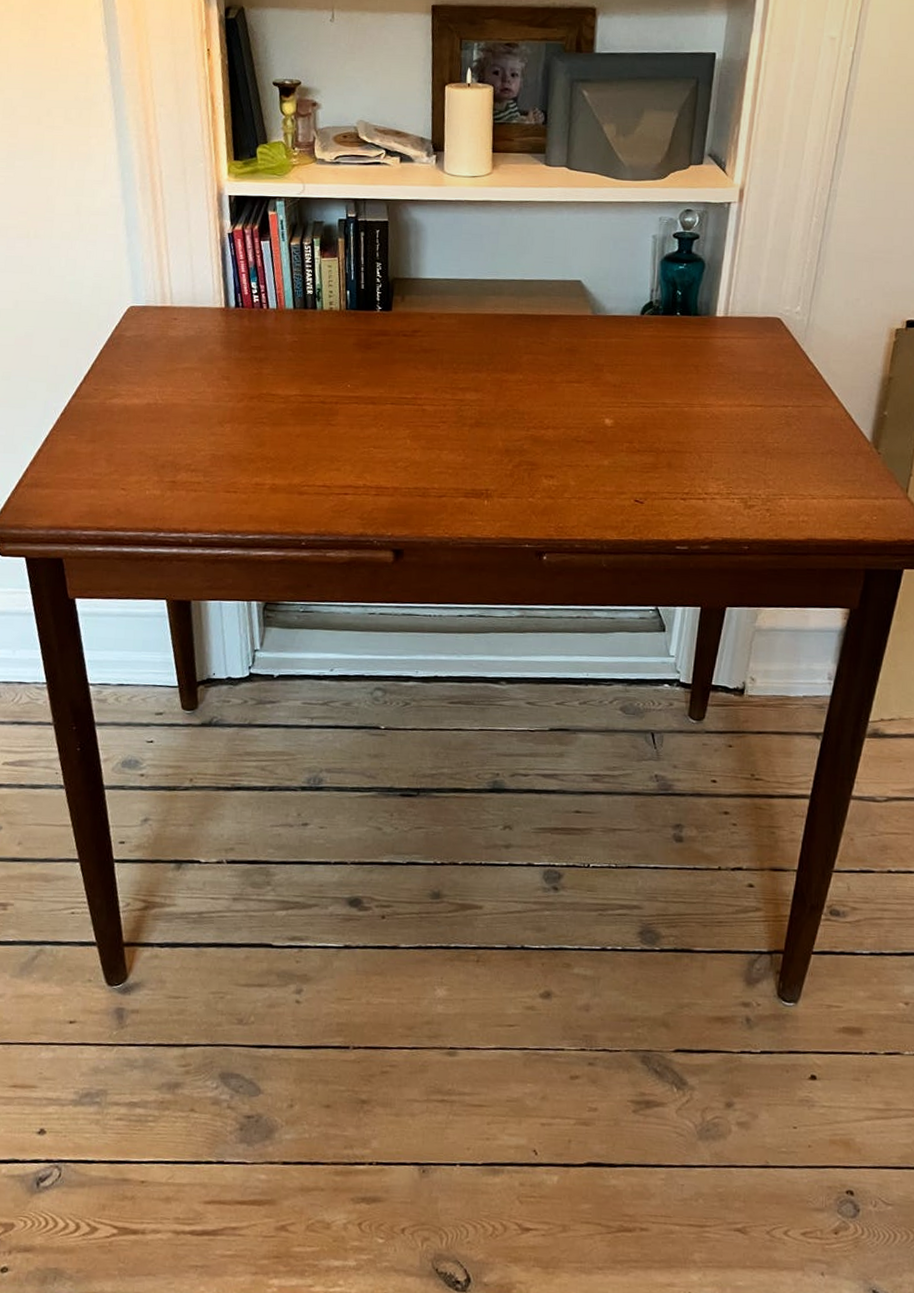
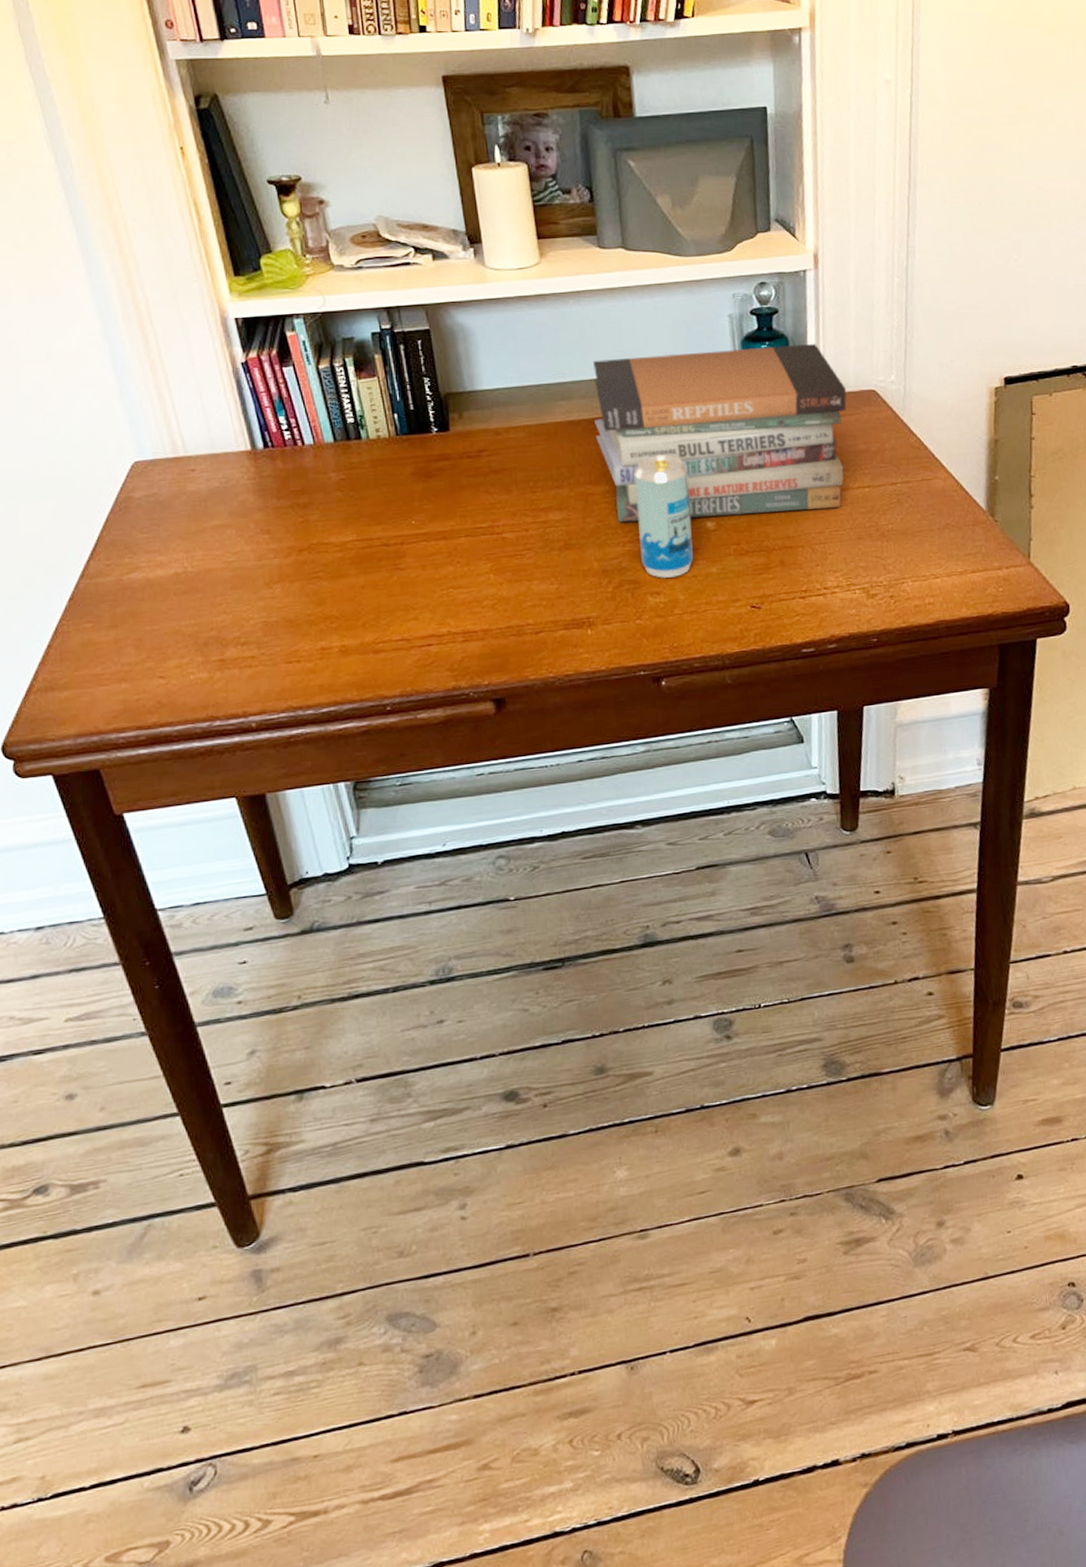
book stack: none [518,263,753,422] -> present [593,344,847,523]
beverage can: none [542,353,596,465] -> present [634,454,694,578]

